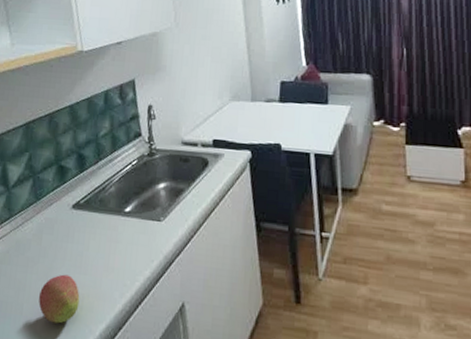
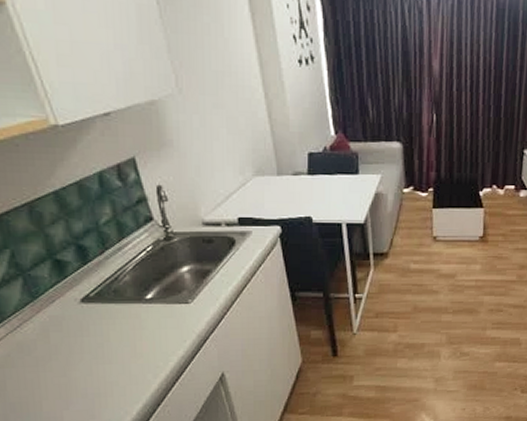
fruit: present [38,274,80,324] -> none [59,367,109,412]

